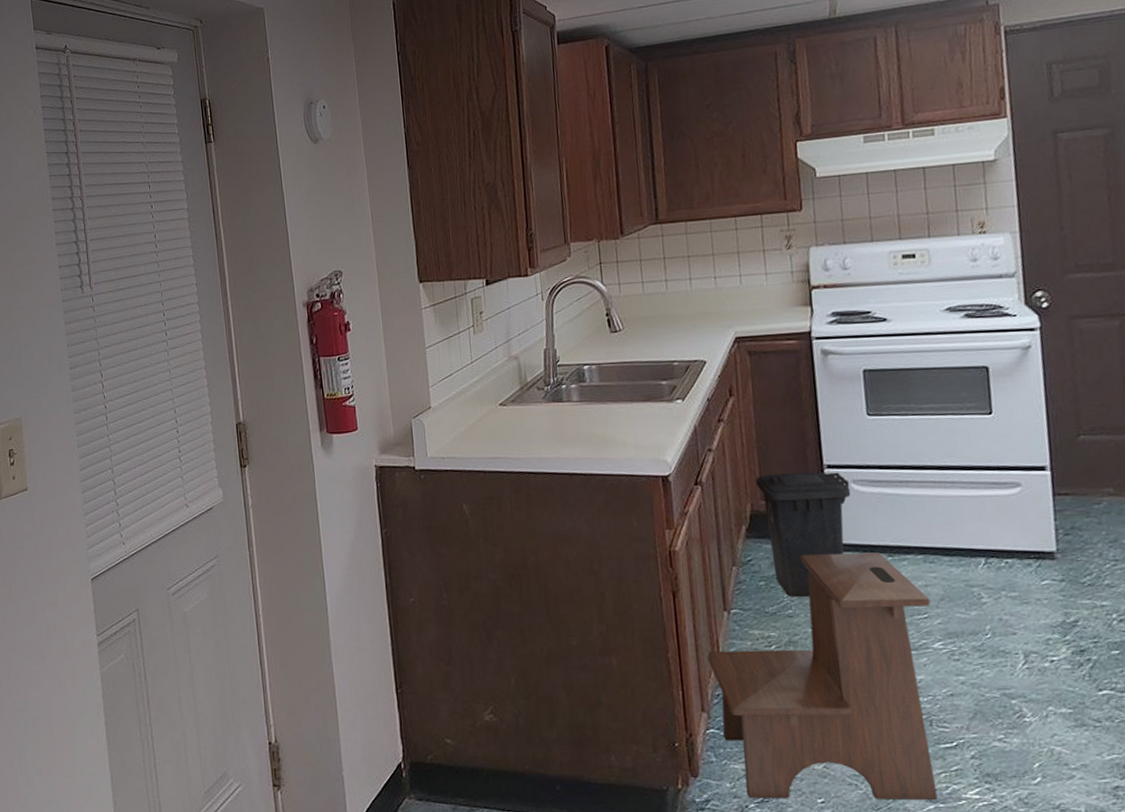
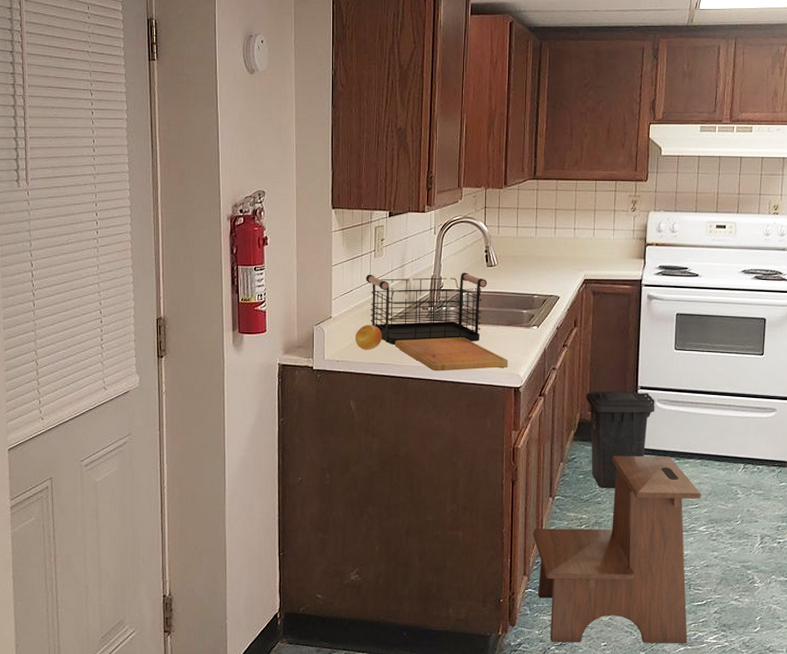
fruit: none [460,412,493,444] -> present [355,324,383,351]
dish rack: none [466,341,614,435] -> present [366,272,488,346]
cutting board: none [507,419,651,463] -> present [394,337,509,372]

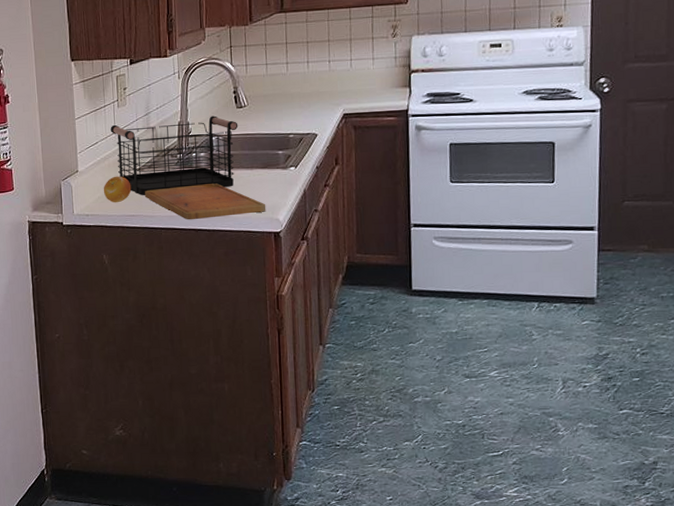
step stool: present [532,455,701,644] -> none [303,297,490,498]
recycling bin: present [586,391,655,488] -> none [353,230,432,334]

